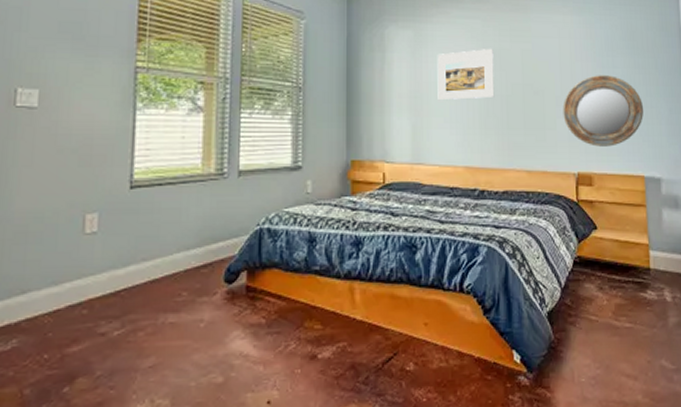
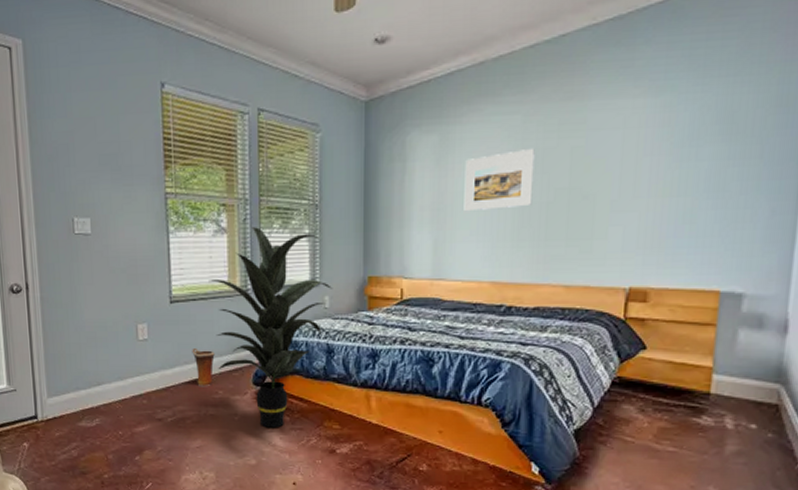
vase: none [152,240,180,289] -> present [192,347,215,387]
indoor plant: none [178,107,316,335] -> present [208,227,333,428]
home mirror: present [563,75,643,147] -> none [618,171,733,258]

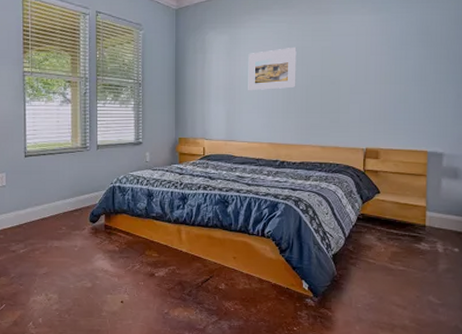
vase: present [192,347,215,387] -> none [41,192,60,224]
indoor plant: present [208,227,333,428] -> none [56,99,152,257]

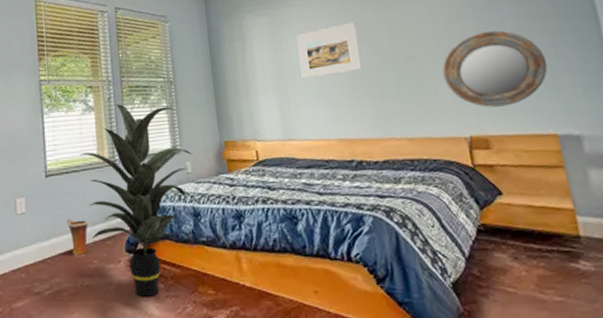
vase: none [41,192,60,224] -> present [66,218,88,258]
indoor plant: none [56,99,152,257] -> present [79,104,193,297]
home mirror: none [356,66,431,127] -> present [442,30,548,108]

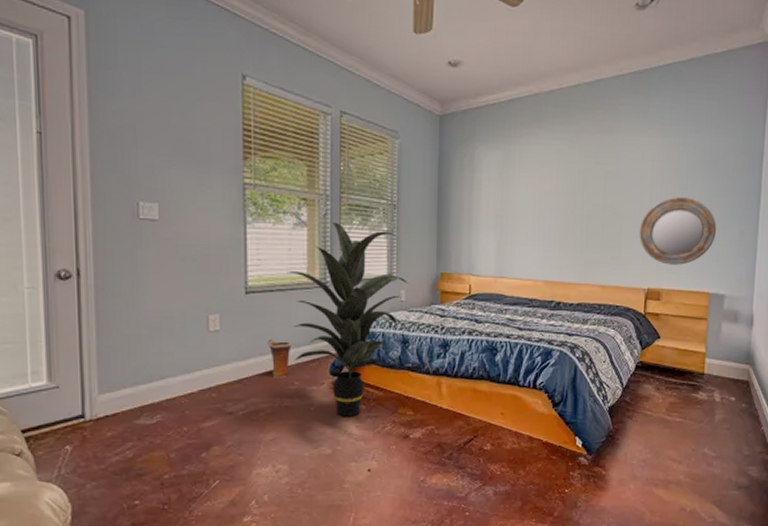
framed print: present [296,21,362,79] -> none [522,169,578,220]

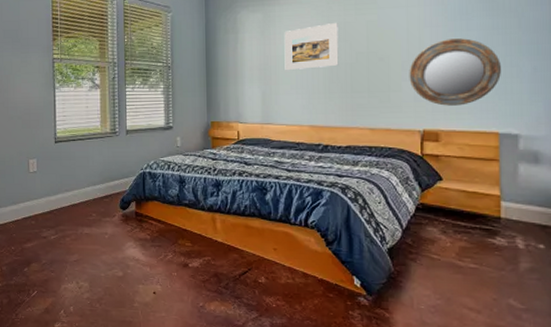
vase: present [267,338,291,379] -> none [71,178,90,211]
indoor plant: present [287,222,409,417] -> none [85,84,183,245]
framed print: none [522,169,578,220] -> present [284,22,339,71]

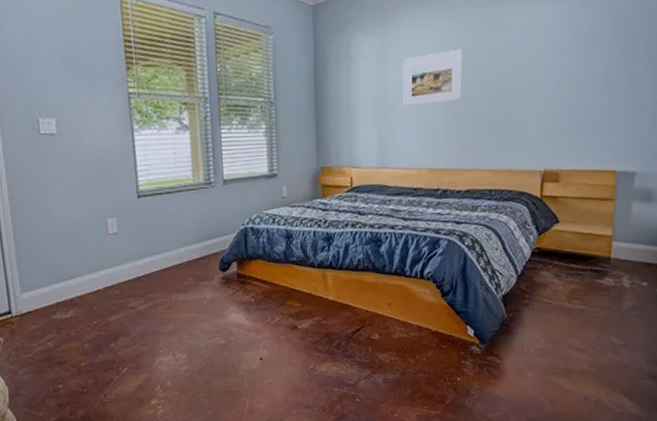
home mirror: present [409,38,501,106] -> none [533,67,625,143]

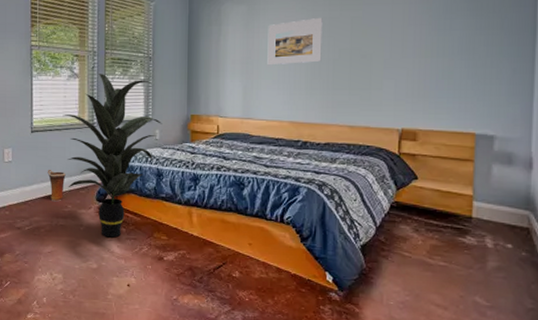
vase: none [160,238,183,275] -> present [47,169,66,202]
indoor plant: none [173,124,290,310] -> present [62,74,163,238]

